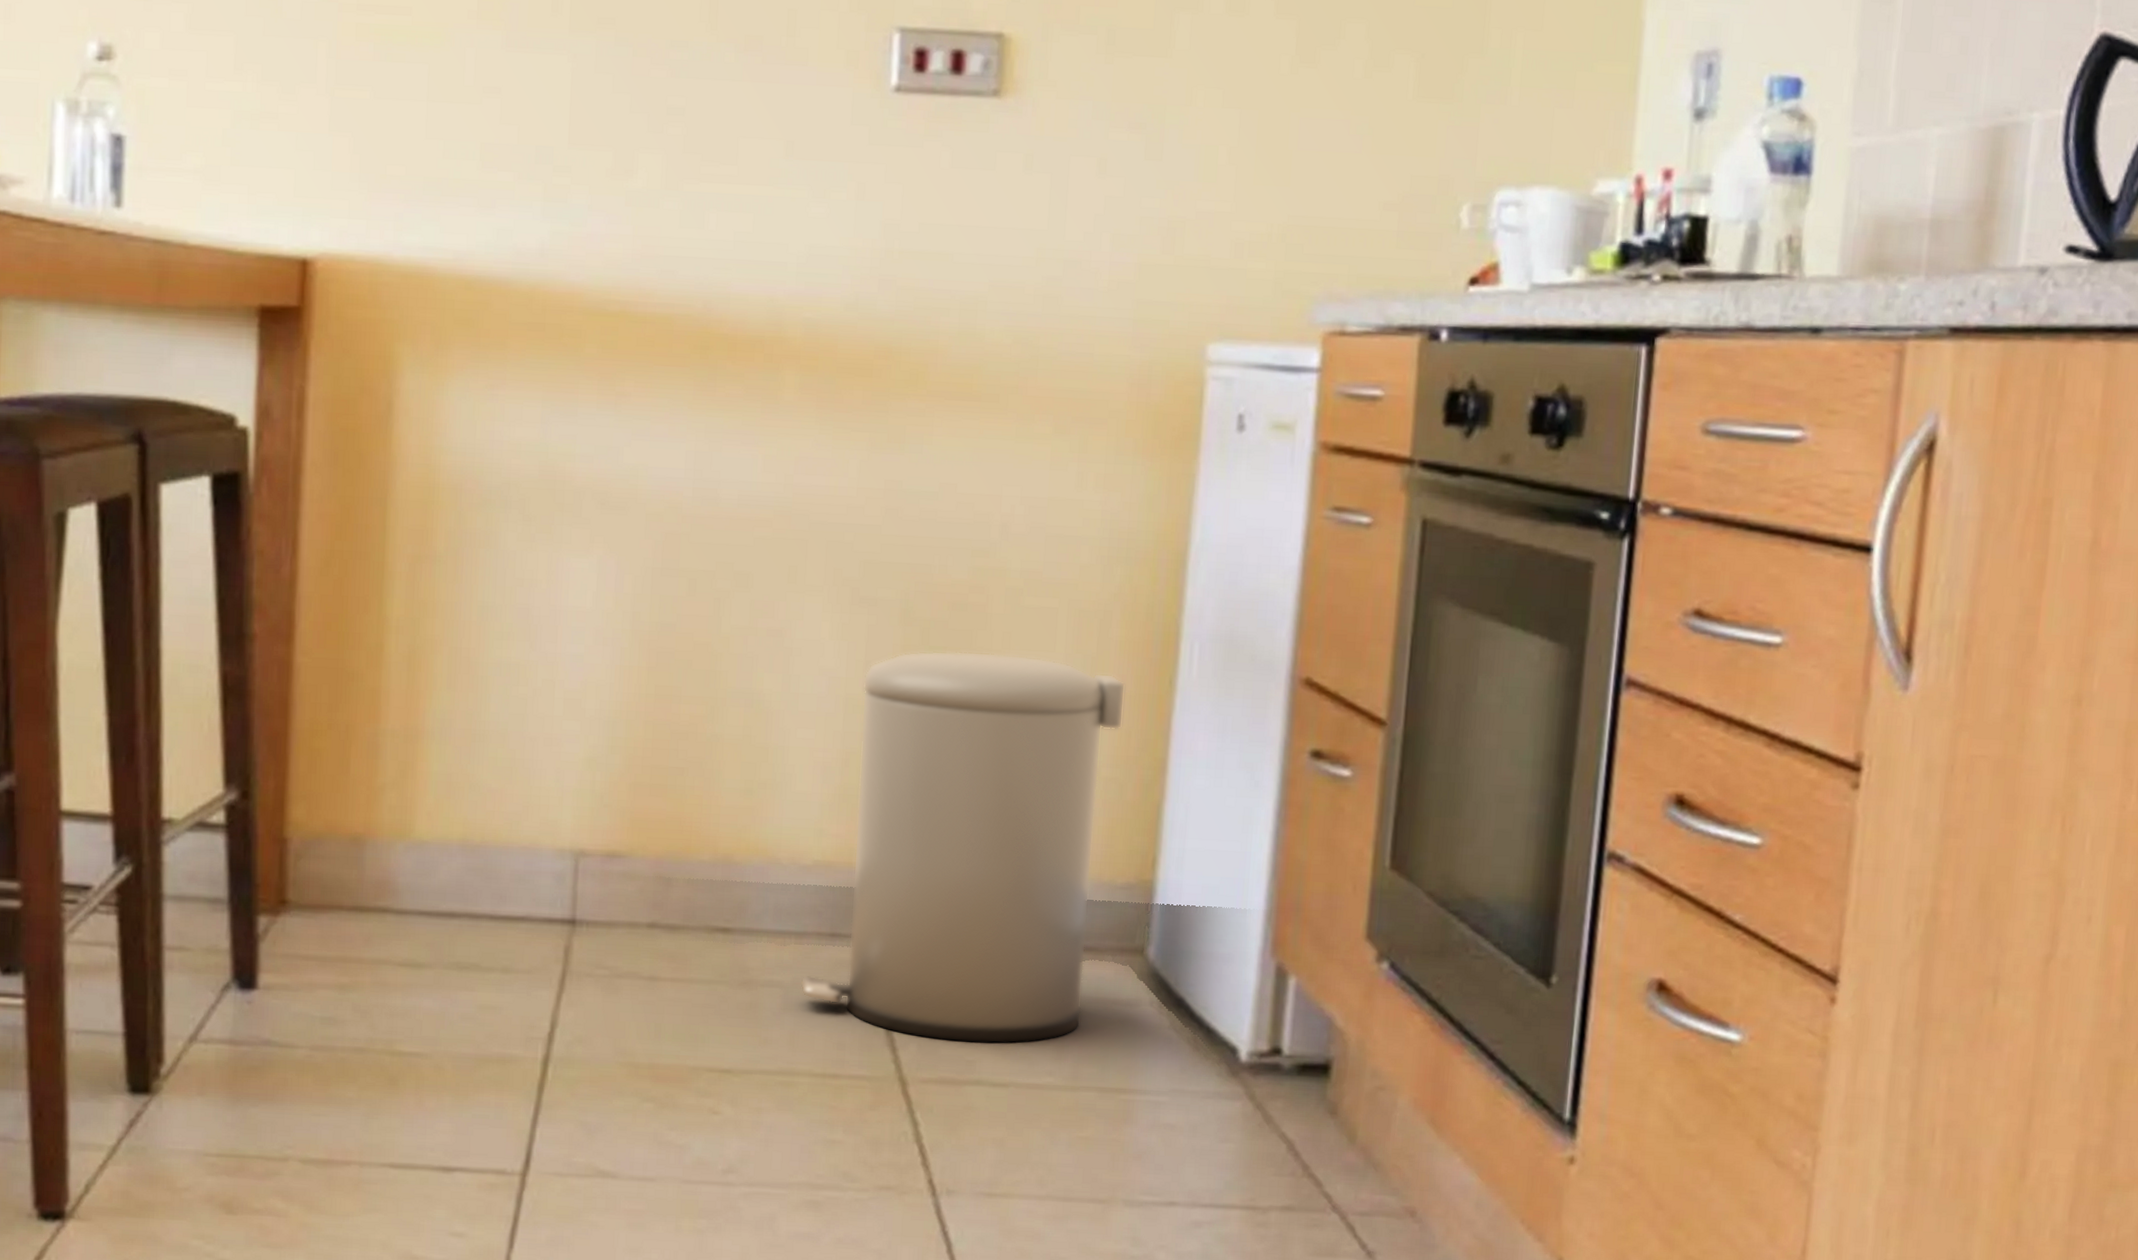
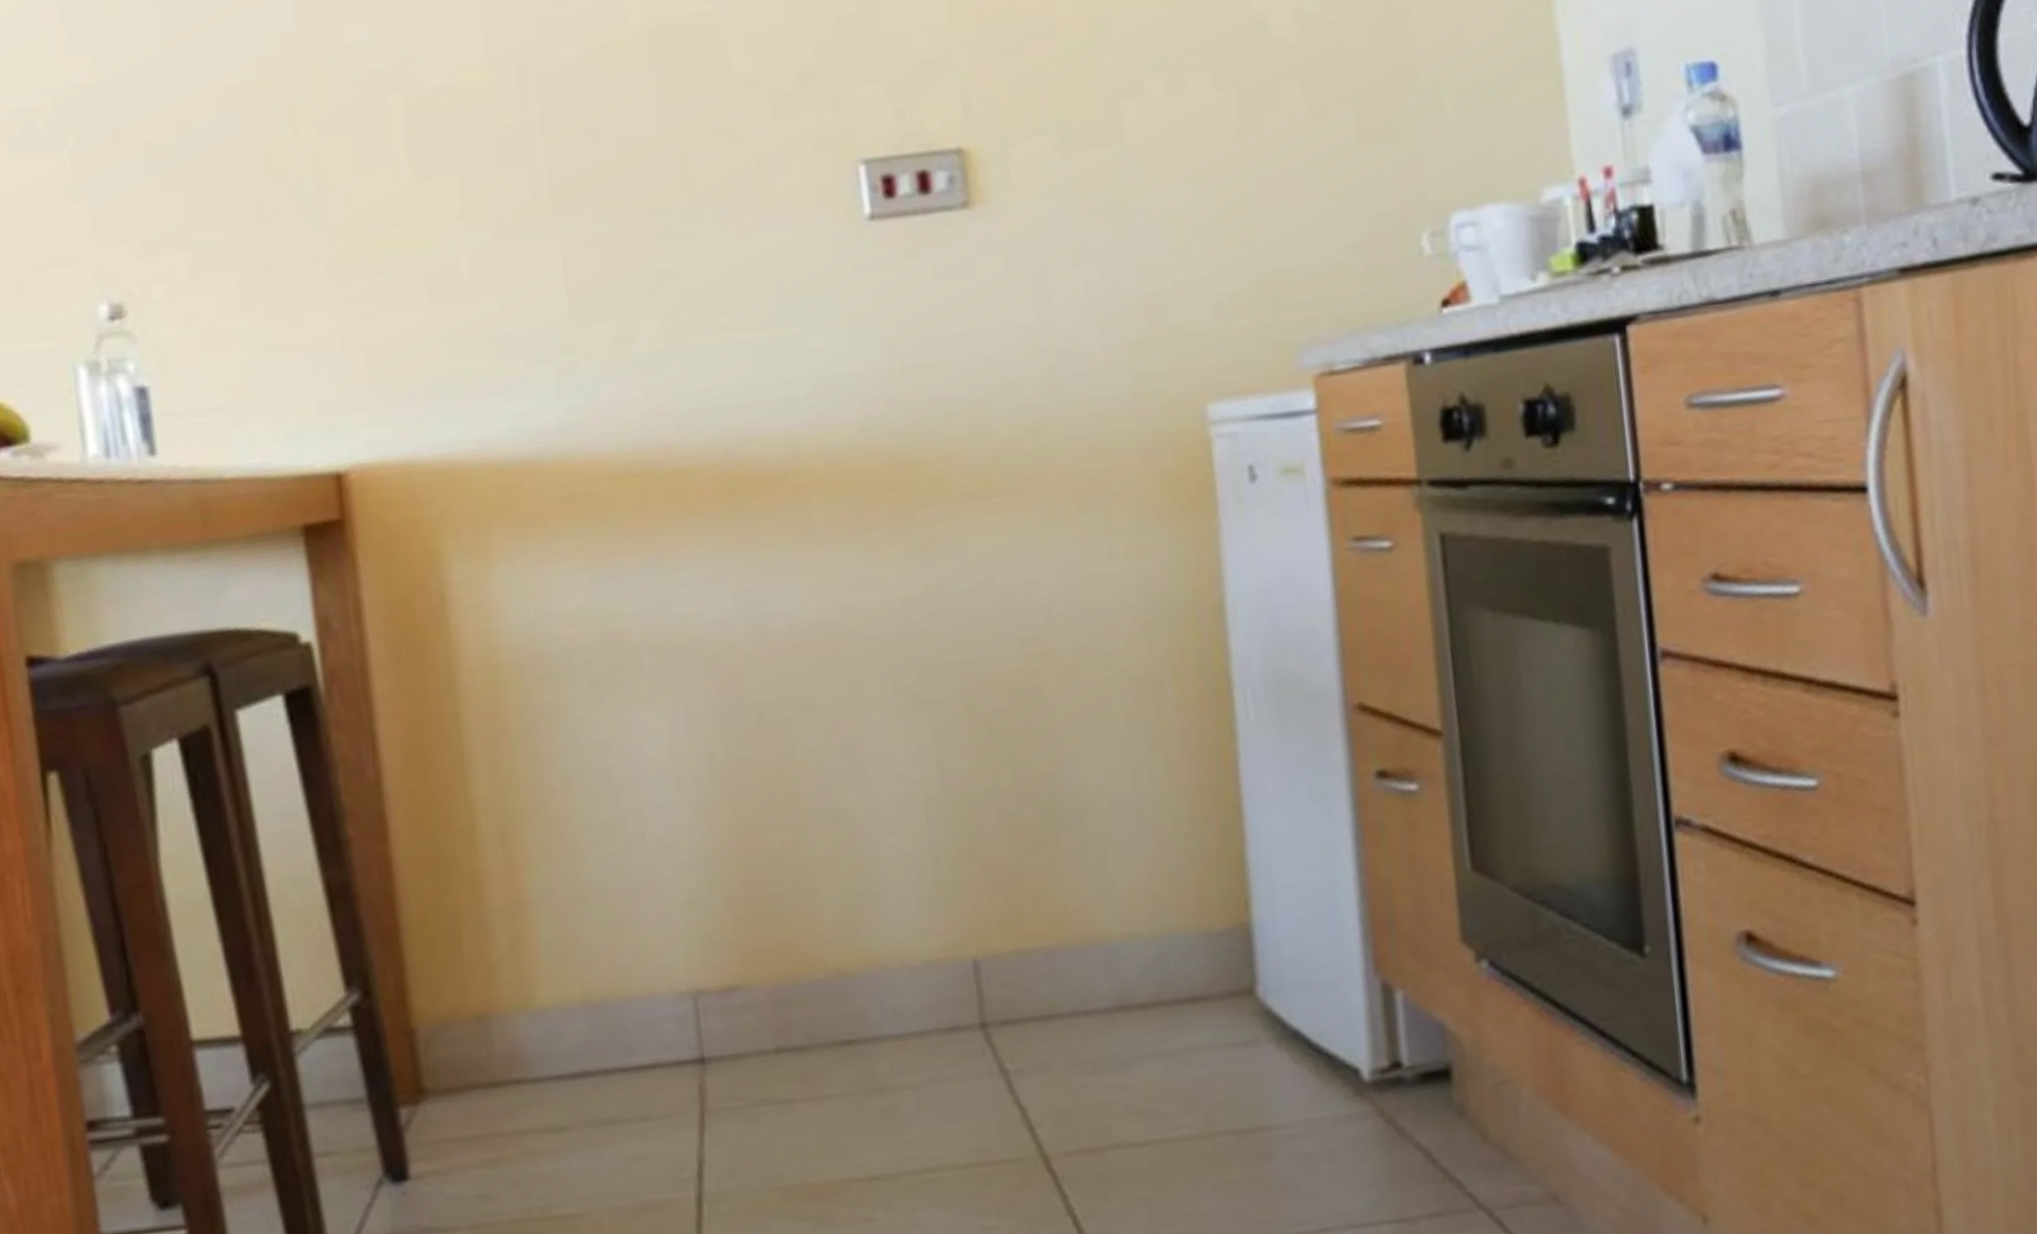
pedal bin: present [800,650,1126,1044] -> none [930,728,1206,1113]

